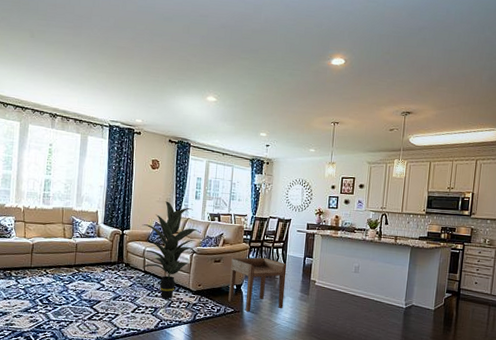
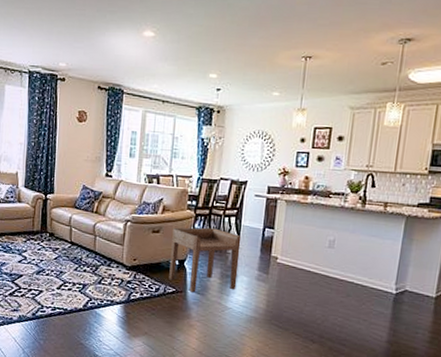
indoor plant: present [142,201,201,299] -> none [67,160,137,274]

